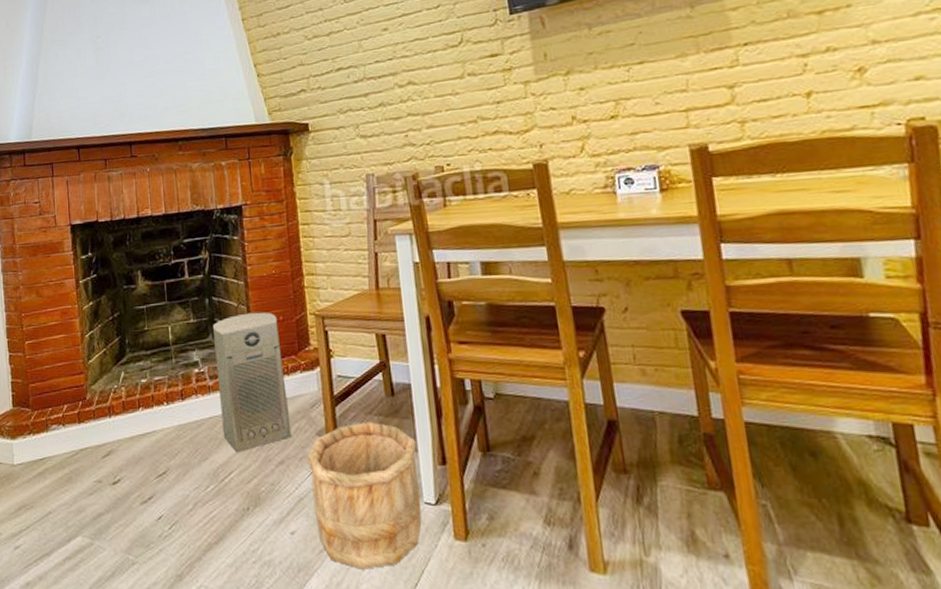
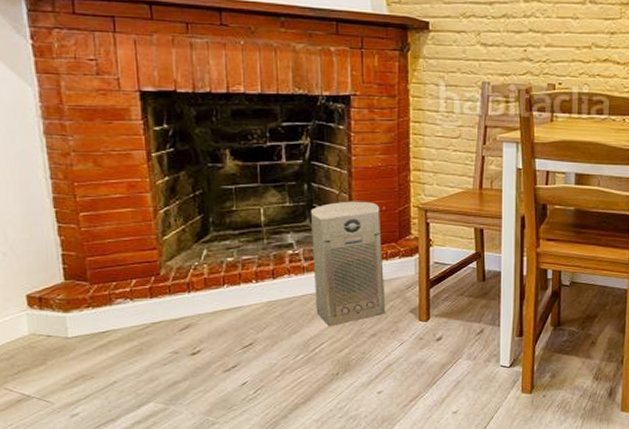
wooden bucket: present [306,421,422,569] -> none [398,302,500,418]

